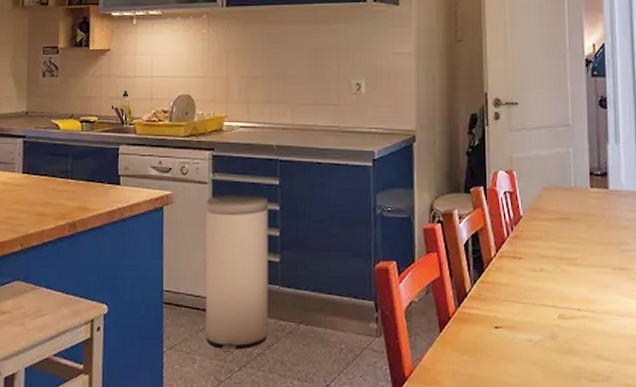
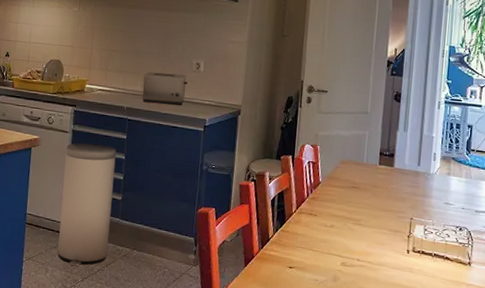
toaster: none [294,99,348,138] -> present [142,71,188,105]

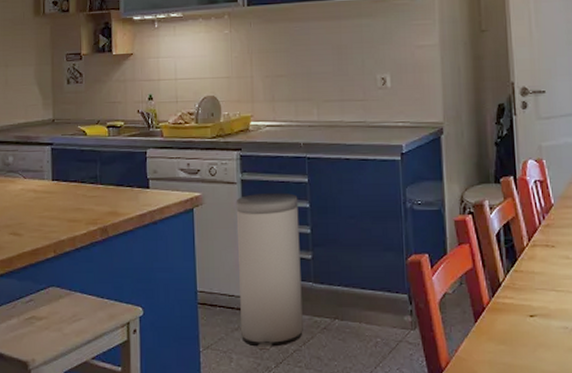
toaster: present [142,71,188,105] -> none [319,94,374,135]

